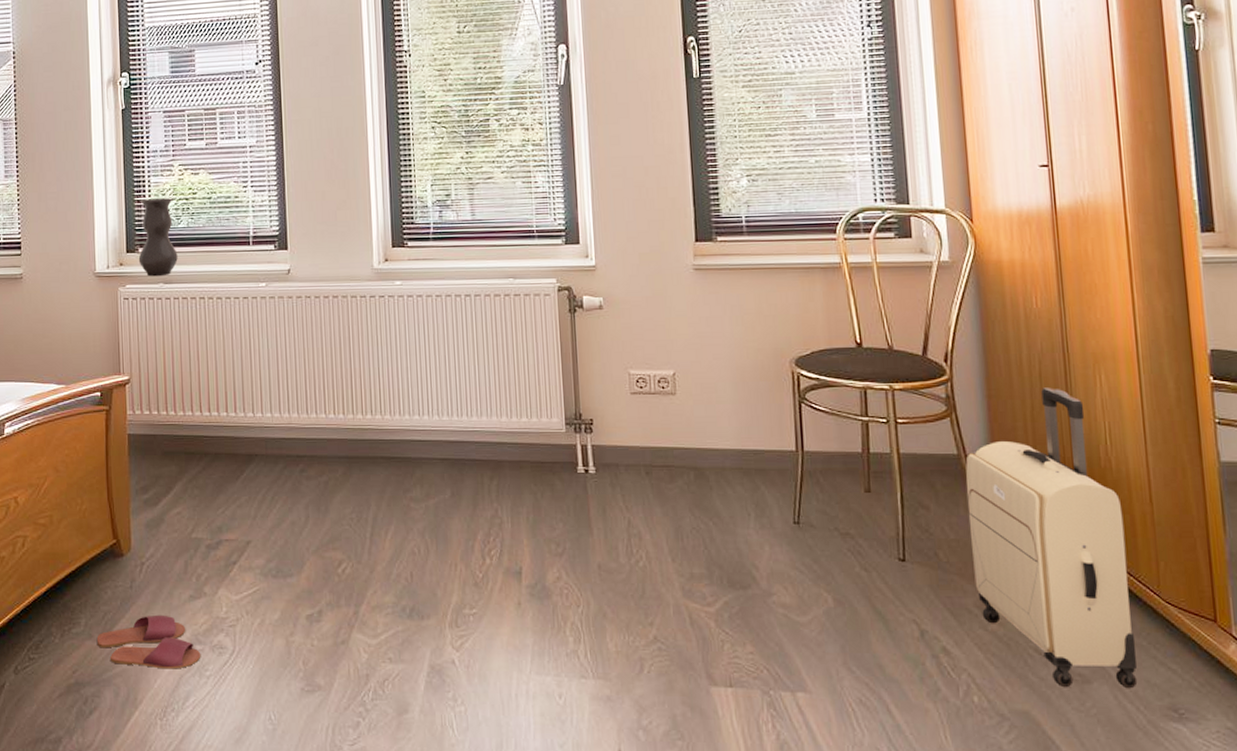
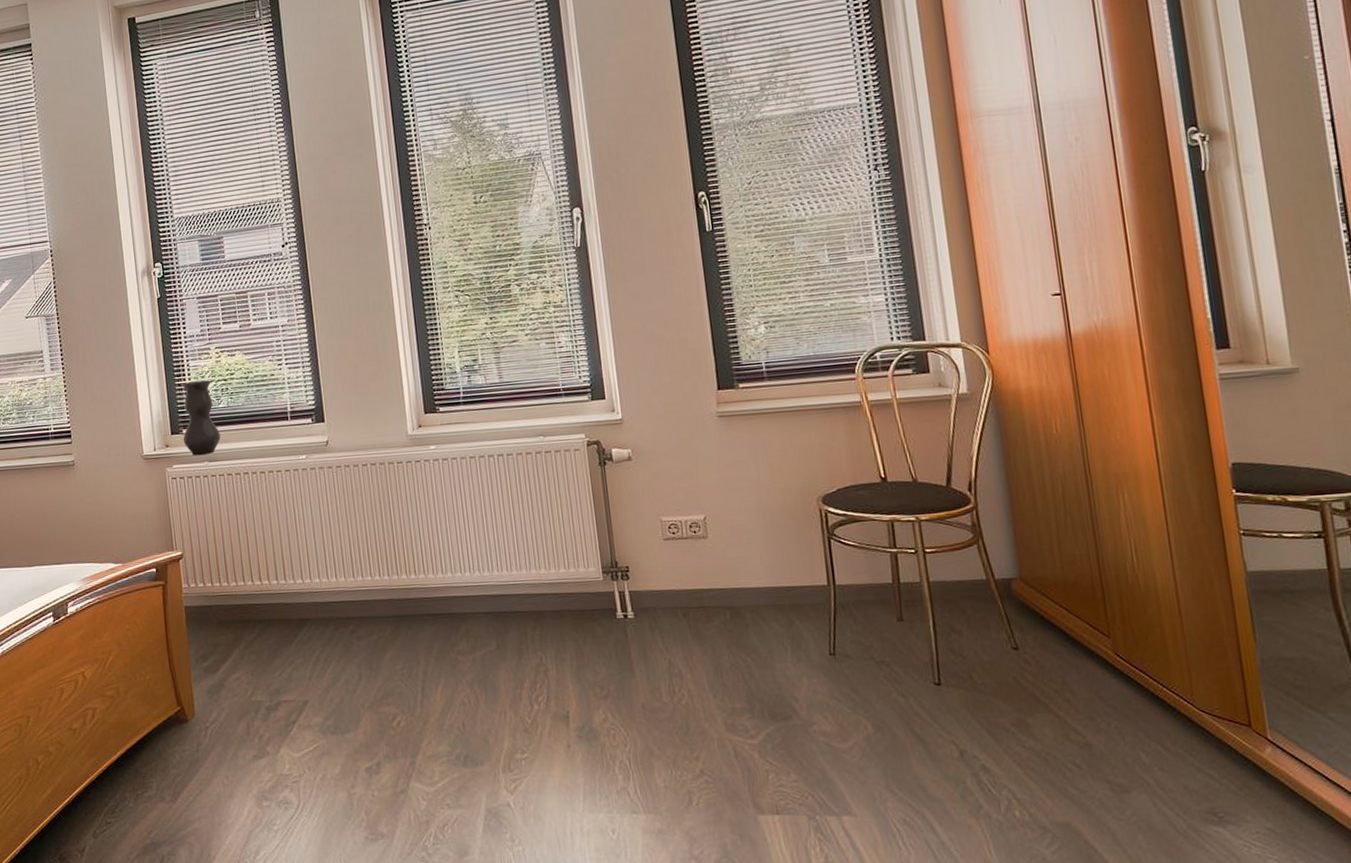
slippers: present [96,614,201,669] -> none [168,775,268,826]
suitcase: present [965,388,1138,689] -> none [995,509,1176,798]

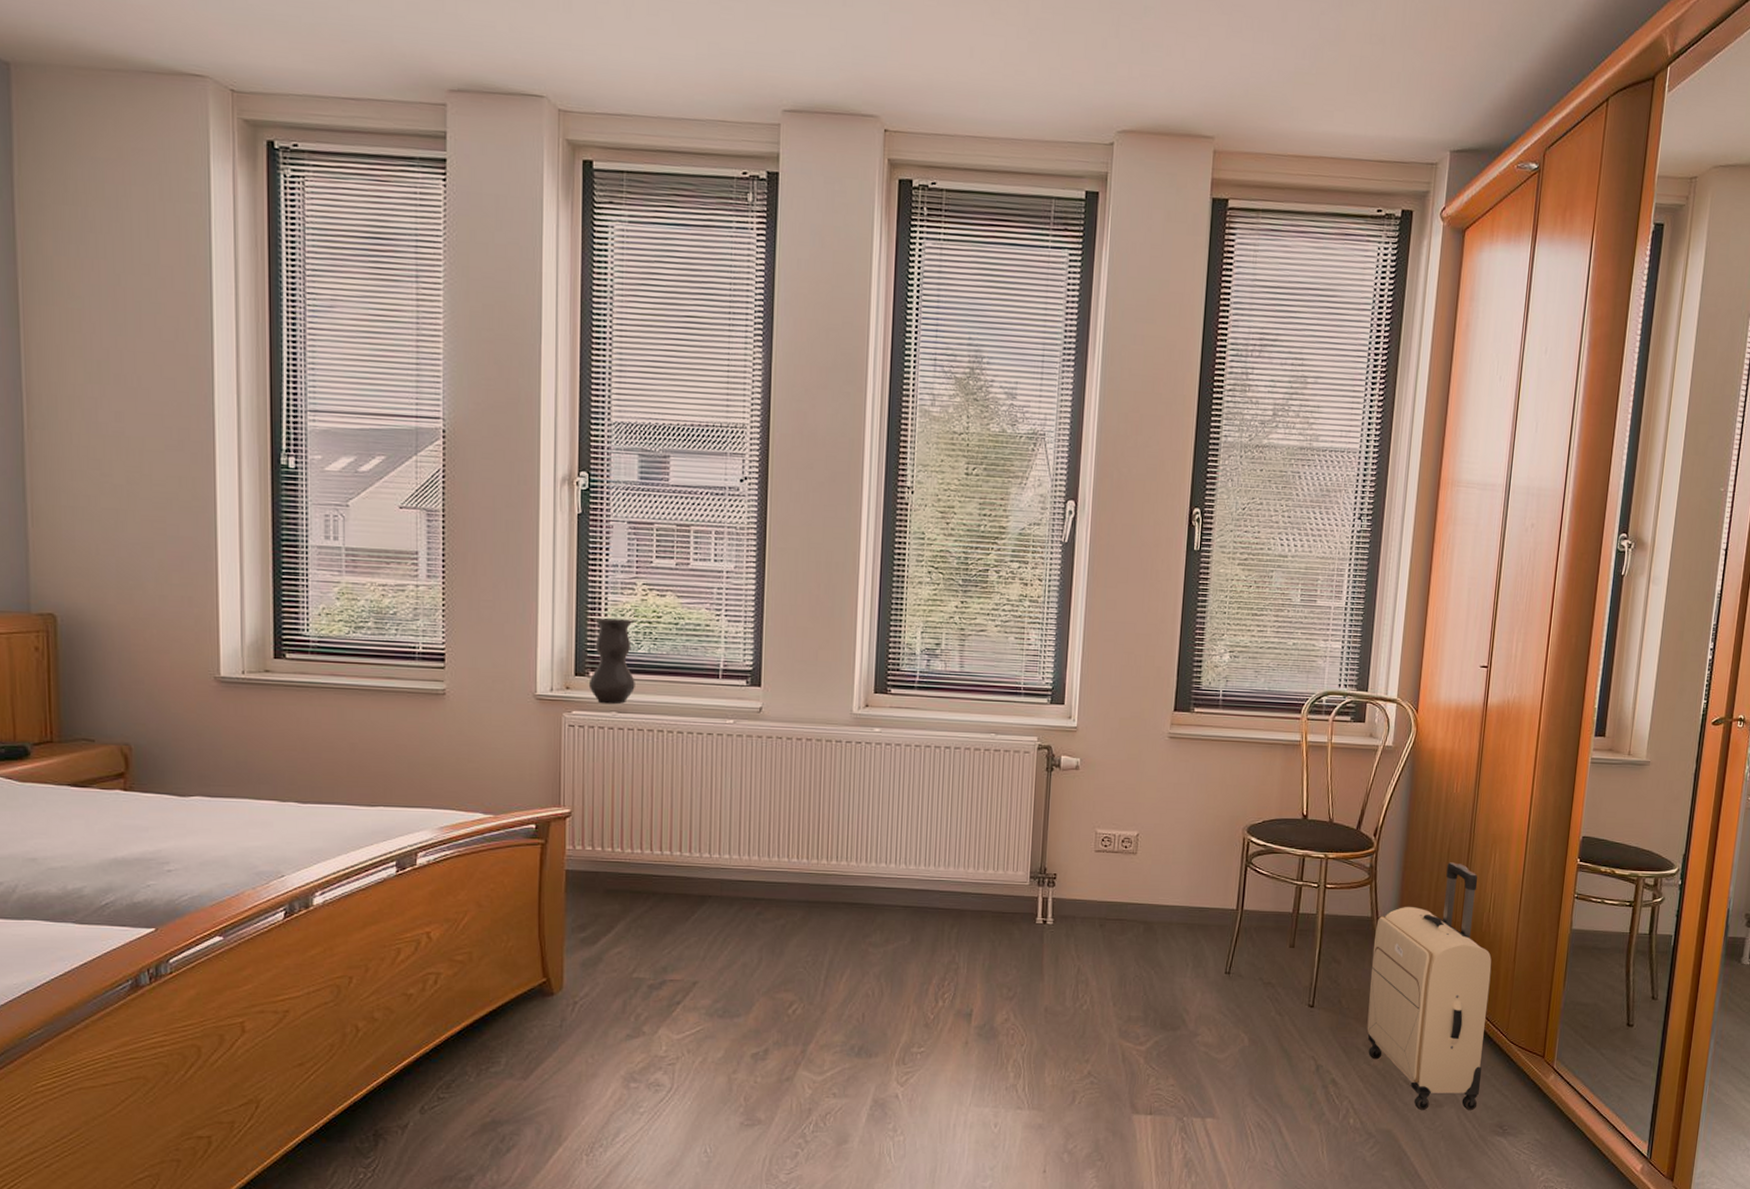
suitcase: none [995,509,1176,798] -> present [1366,862,1492,1111]

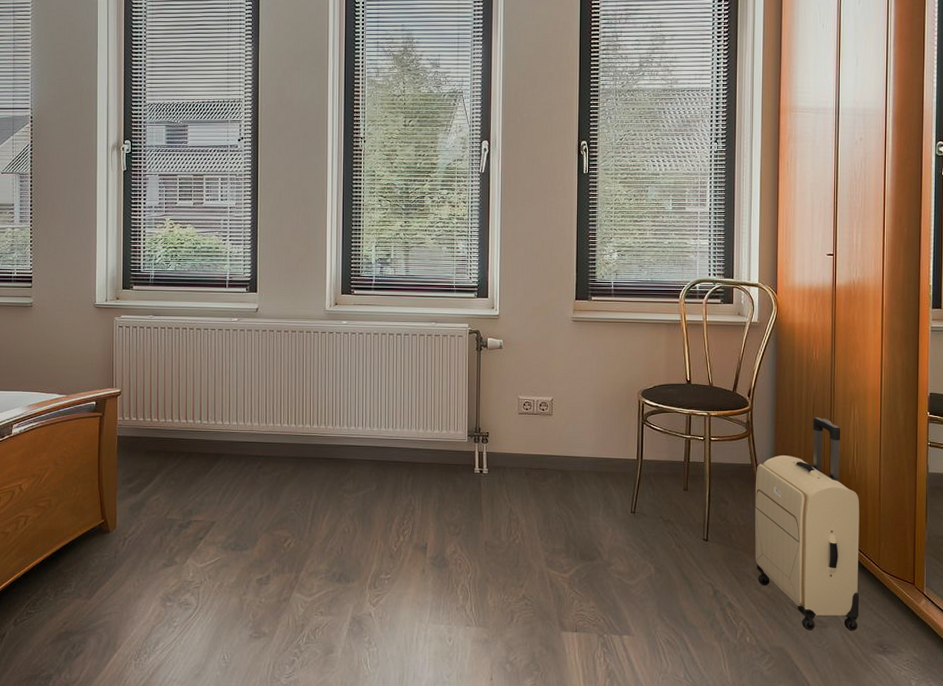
vase: present [588,618,635,705] -> none [132,246,166,310]

